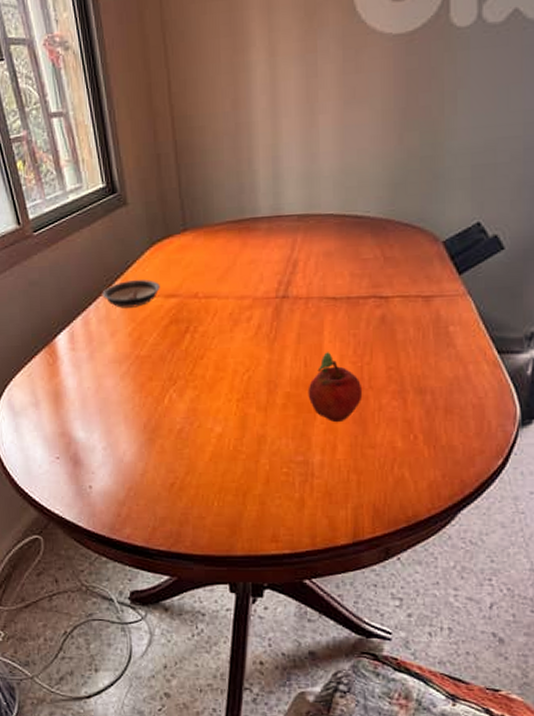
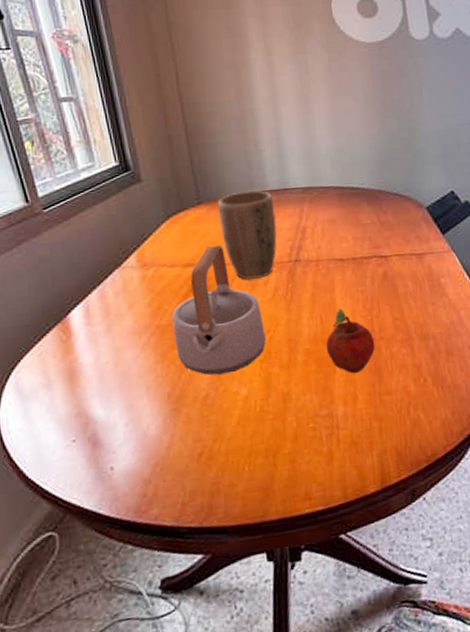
saucer: present [102,280,160,308] -> none [118,251,178,280]
teapot: none [151,276,245,410] -> present [171,245,266,376]
plant pot: none [205,217,266,314] -> present [218,191,277,280]

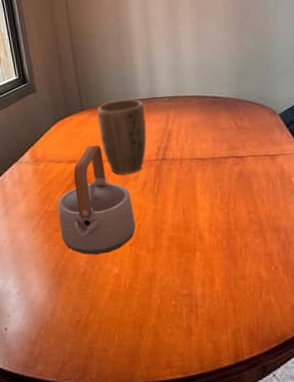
fruit: present [325,308,375,374] -> none [187,201,231,259]

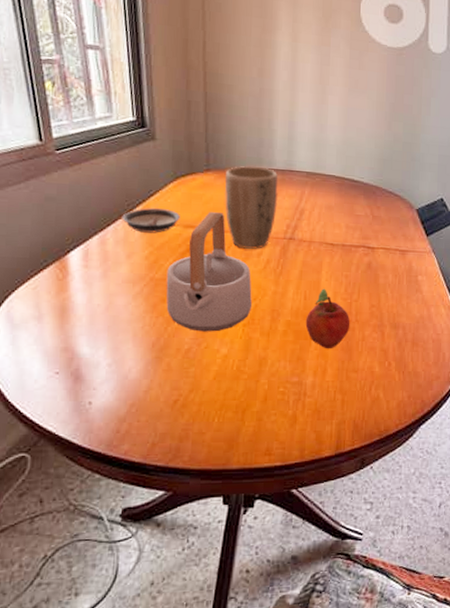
saucer: none [16,149,64,173] -> present [122,208,180,234]
fruit: none [187,201,231,259] -> present [305,289,350,349]

